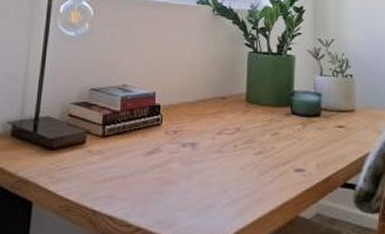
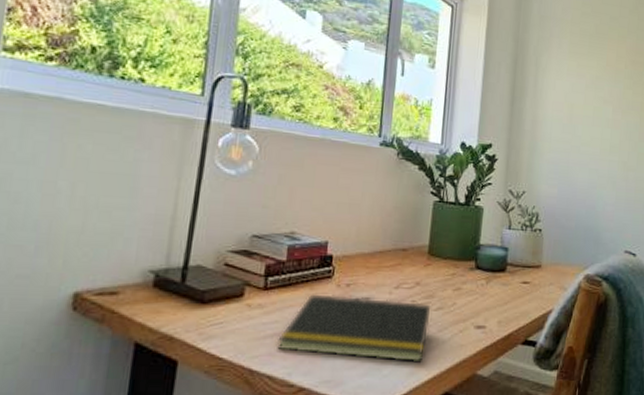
notepad: none [115,139,253,205] -> present [277,293,432,363]

